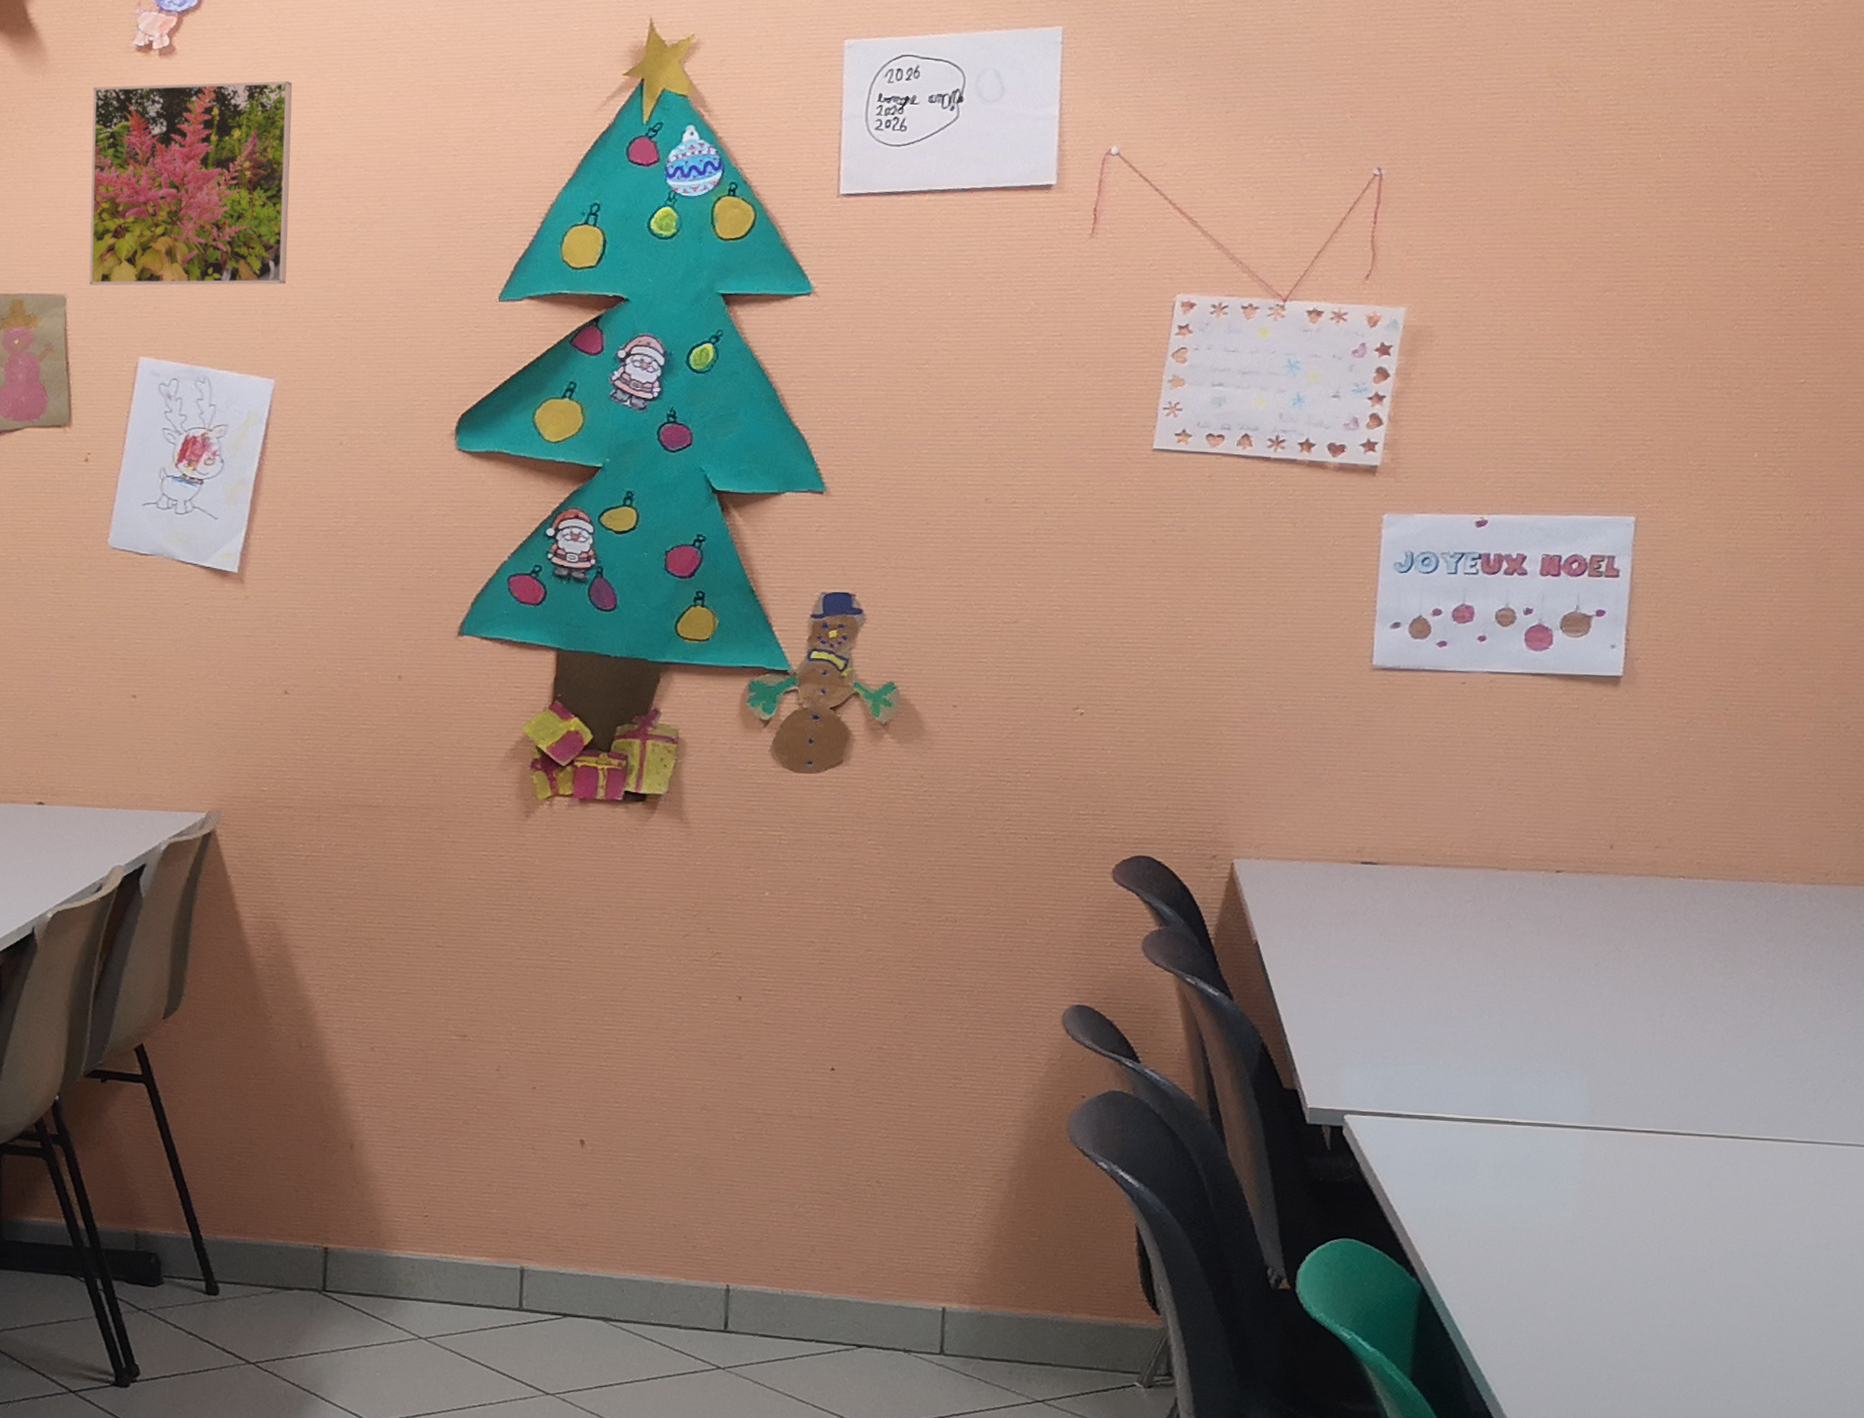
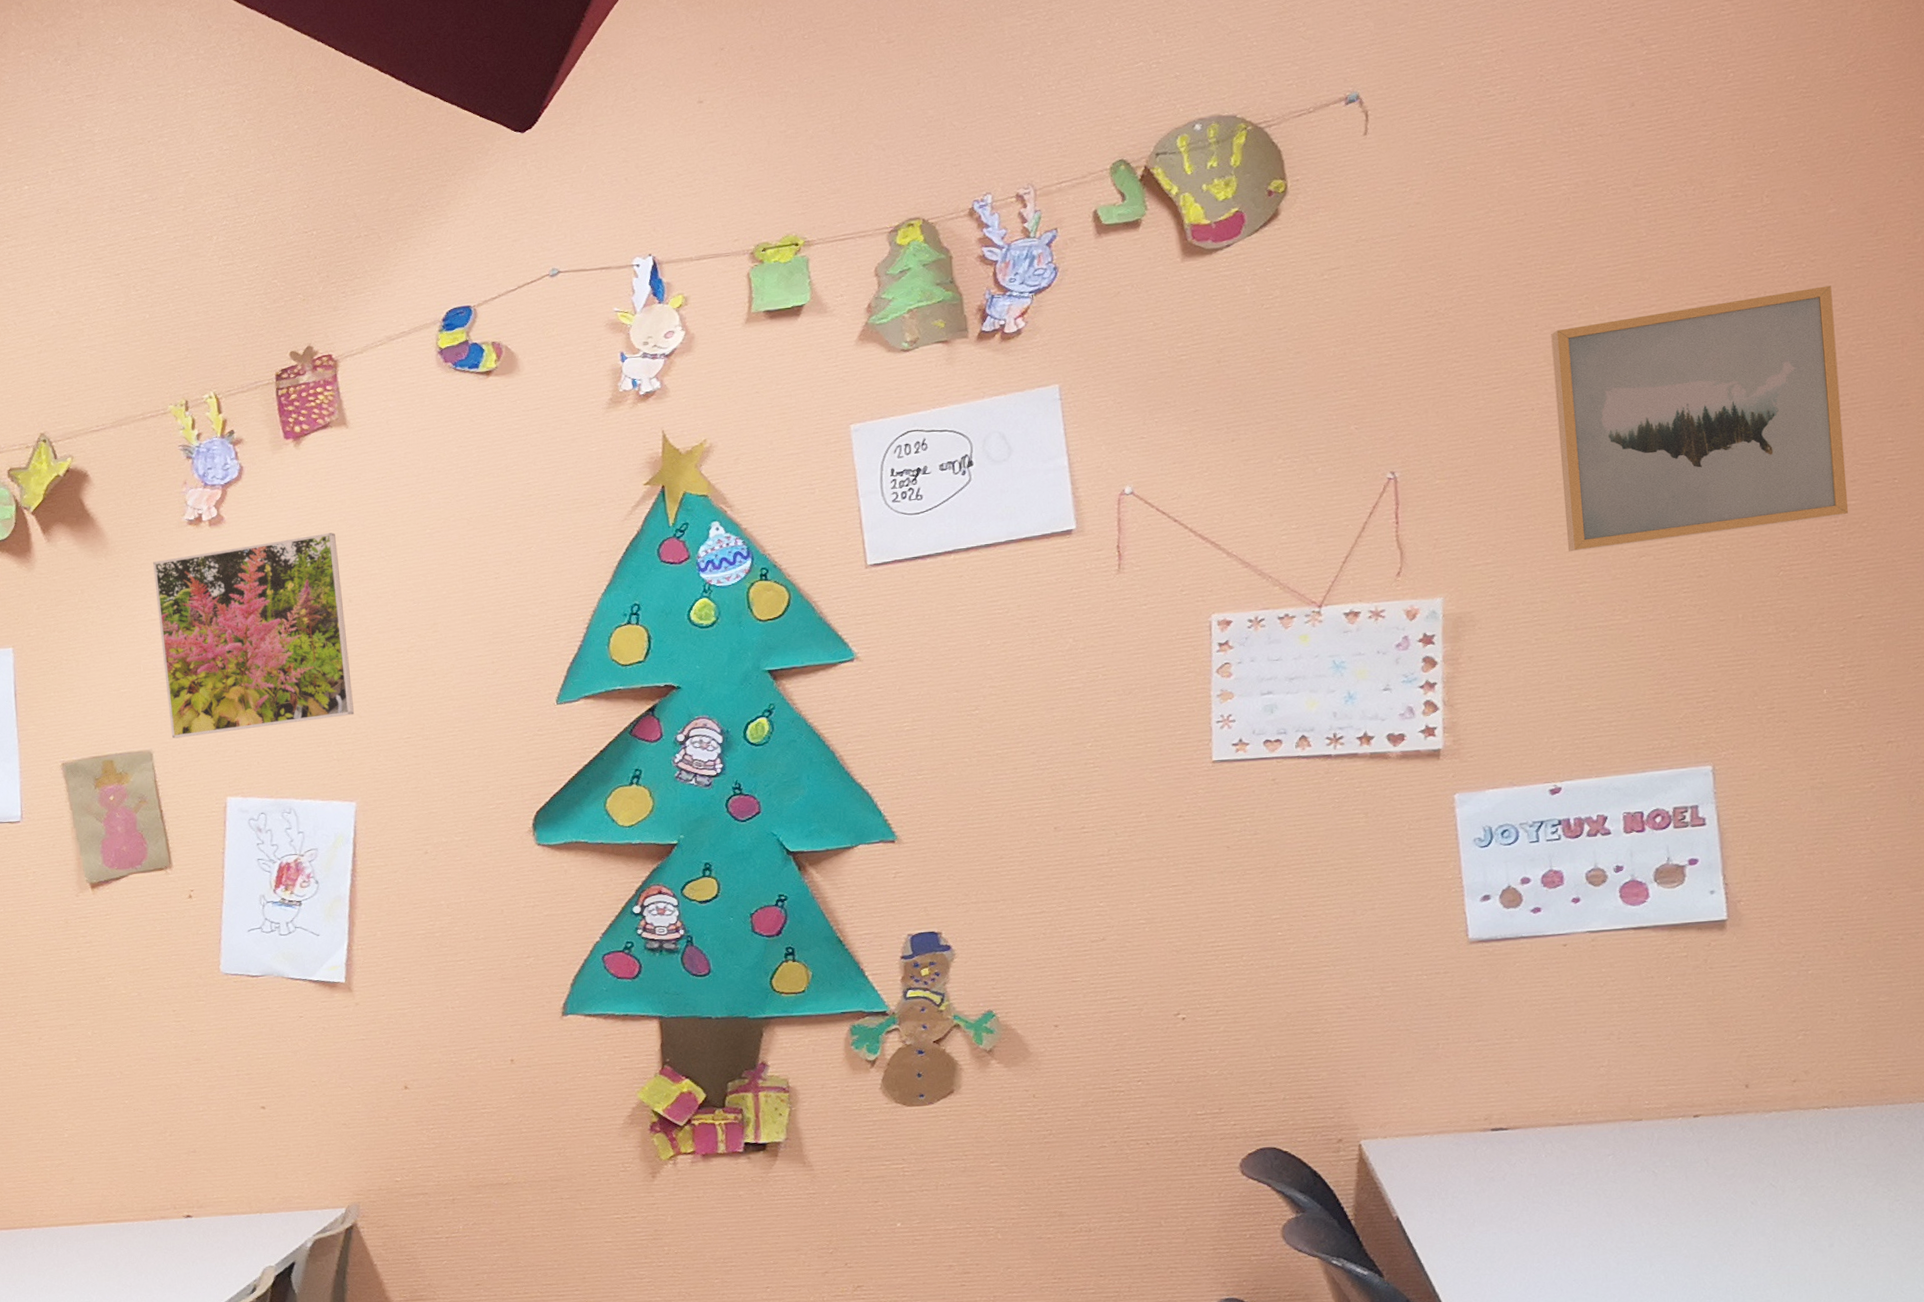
wall art: none [1536,32,1837,277] -> present [1551,285,1849,552]

